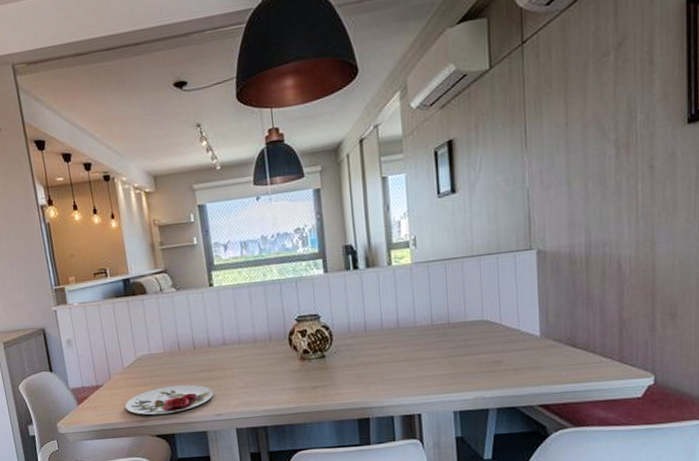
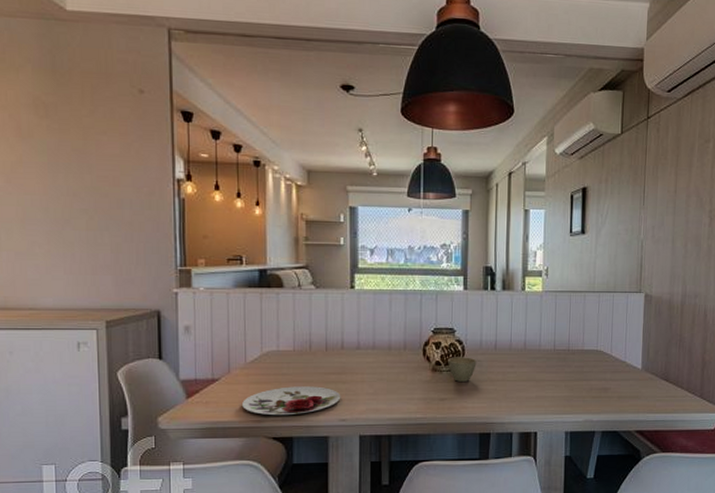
cup: none [316,342,347,368] -> present [448,357,477,382]

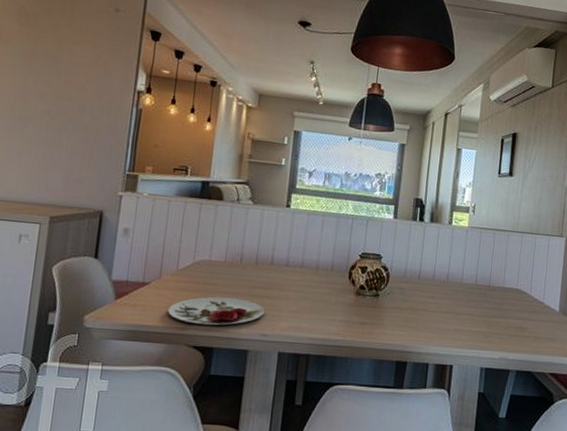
cup: present [448,357,477,382] -> none [372,282,400,308]

